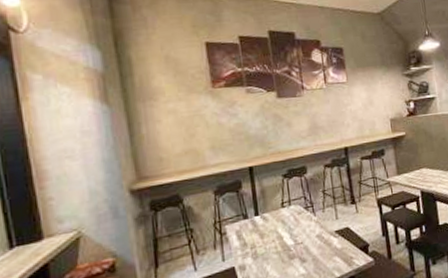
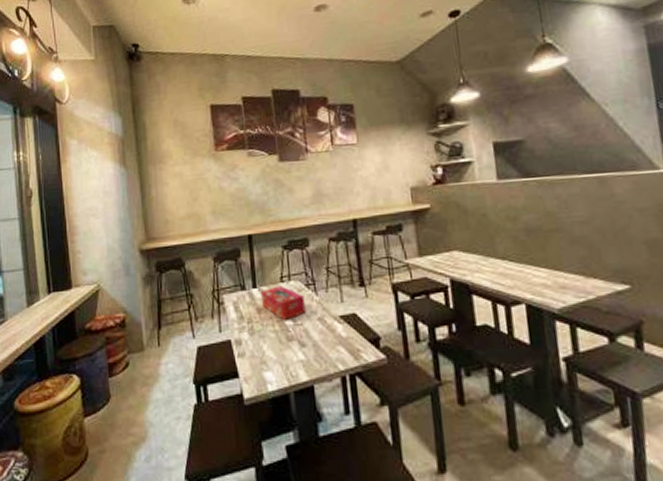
tissue box: none [264,210,305,241] -> present [261,285,306,320]

